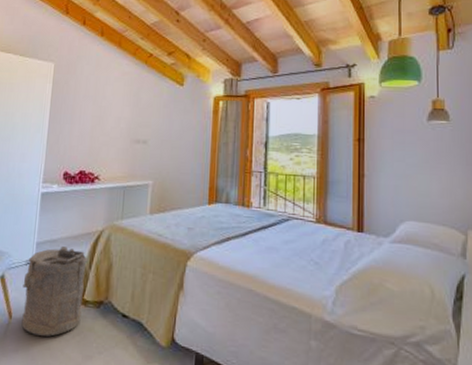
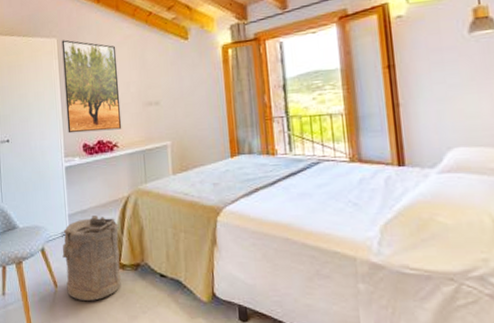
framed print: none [50,66,113,163] -> present [61,40,122,134]

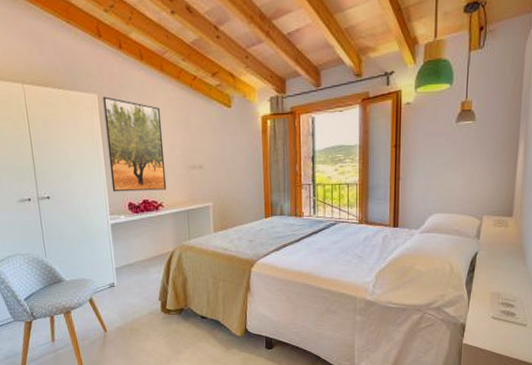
laundry hamper: present [62,216,121,301] -> none [110,269,167,341]

